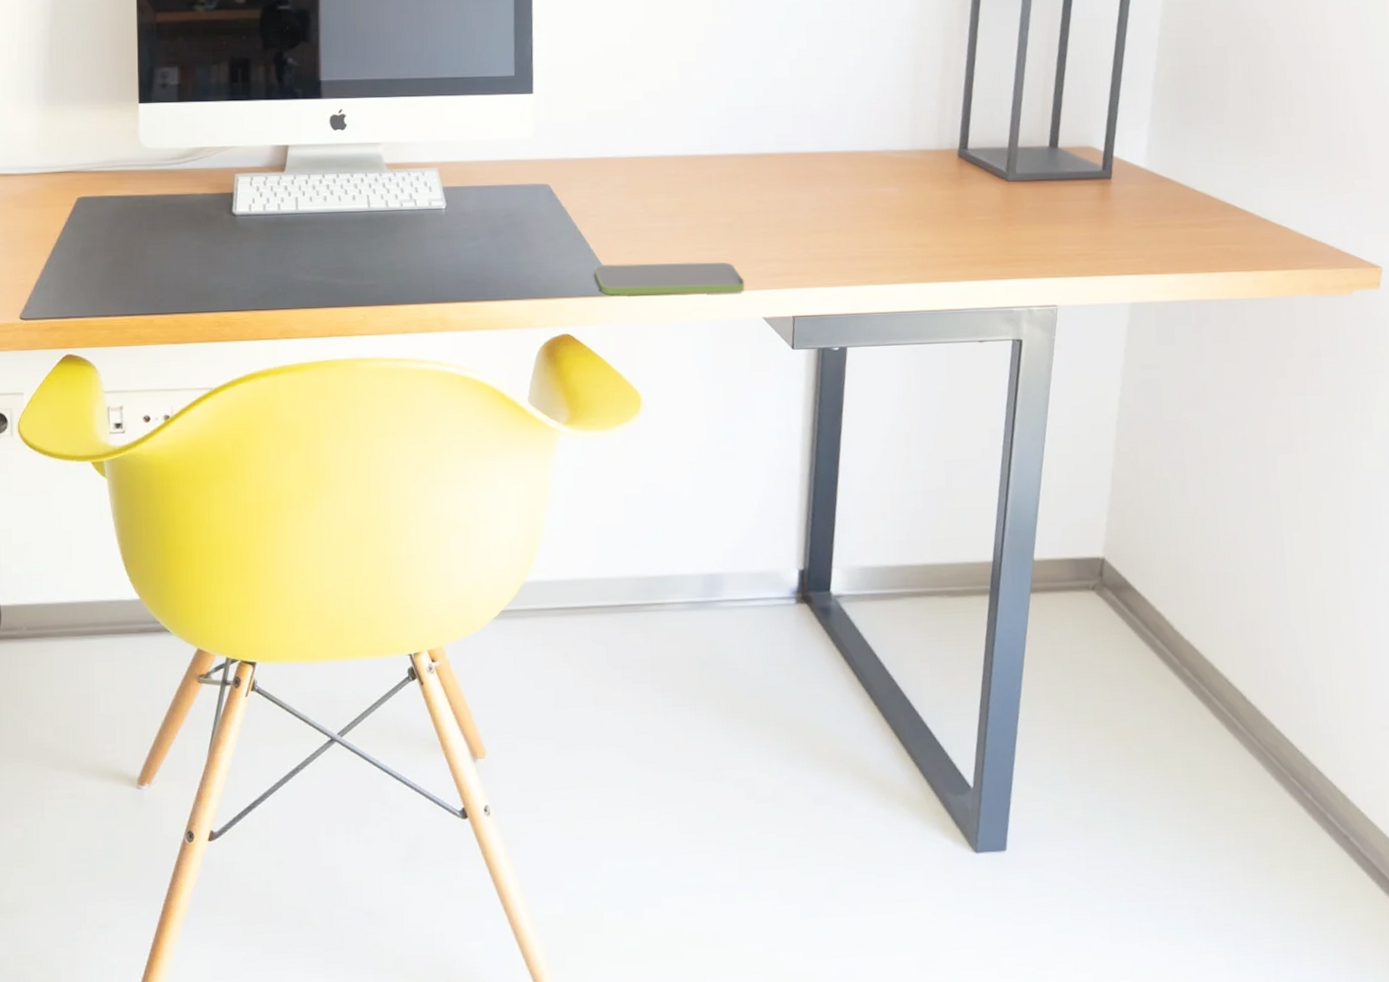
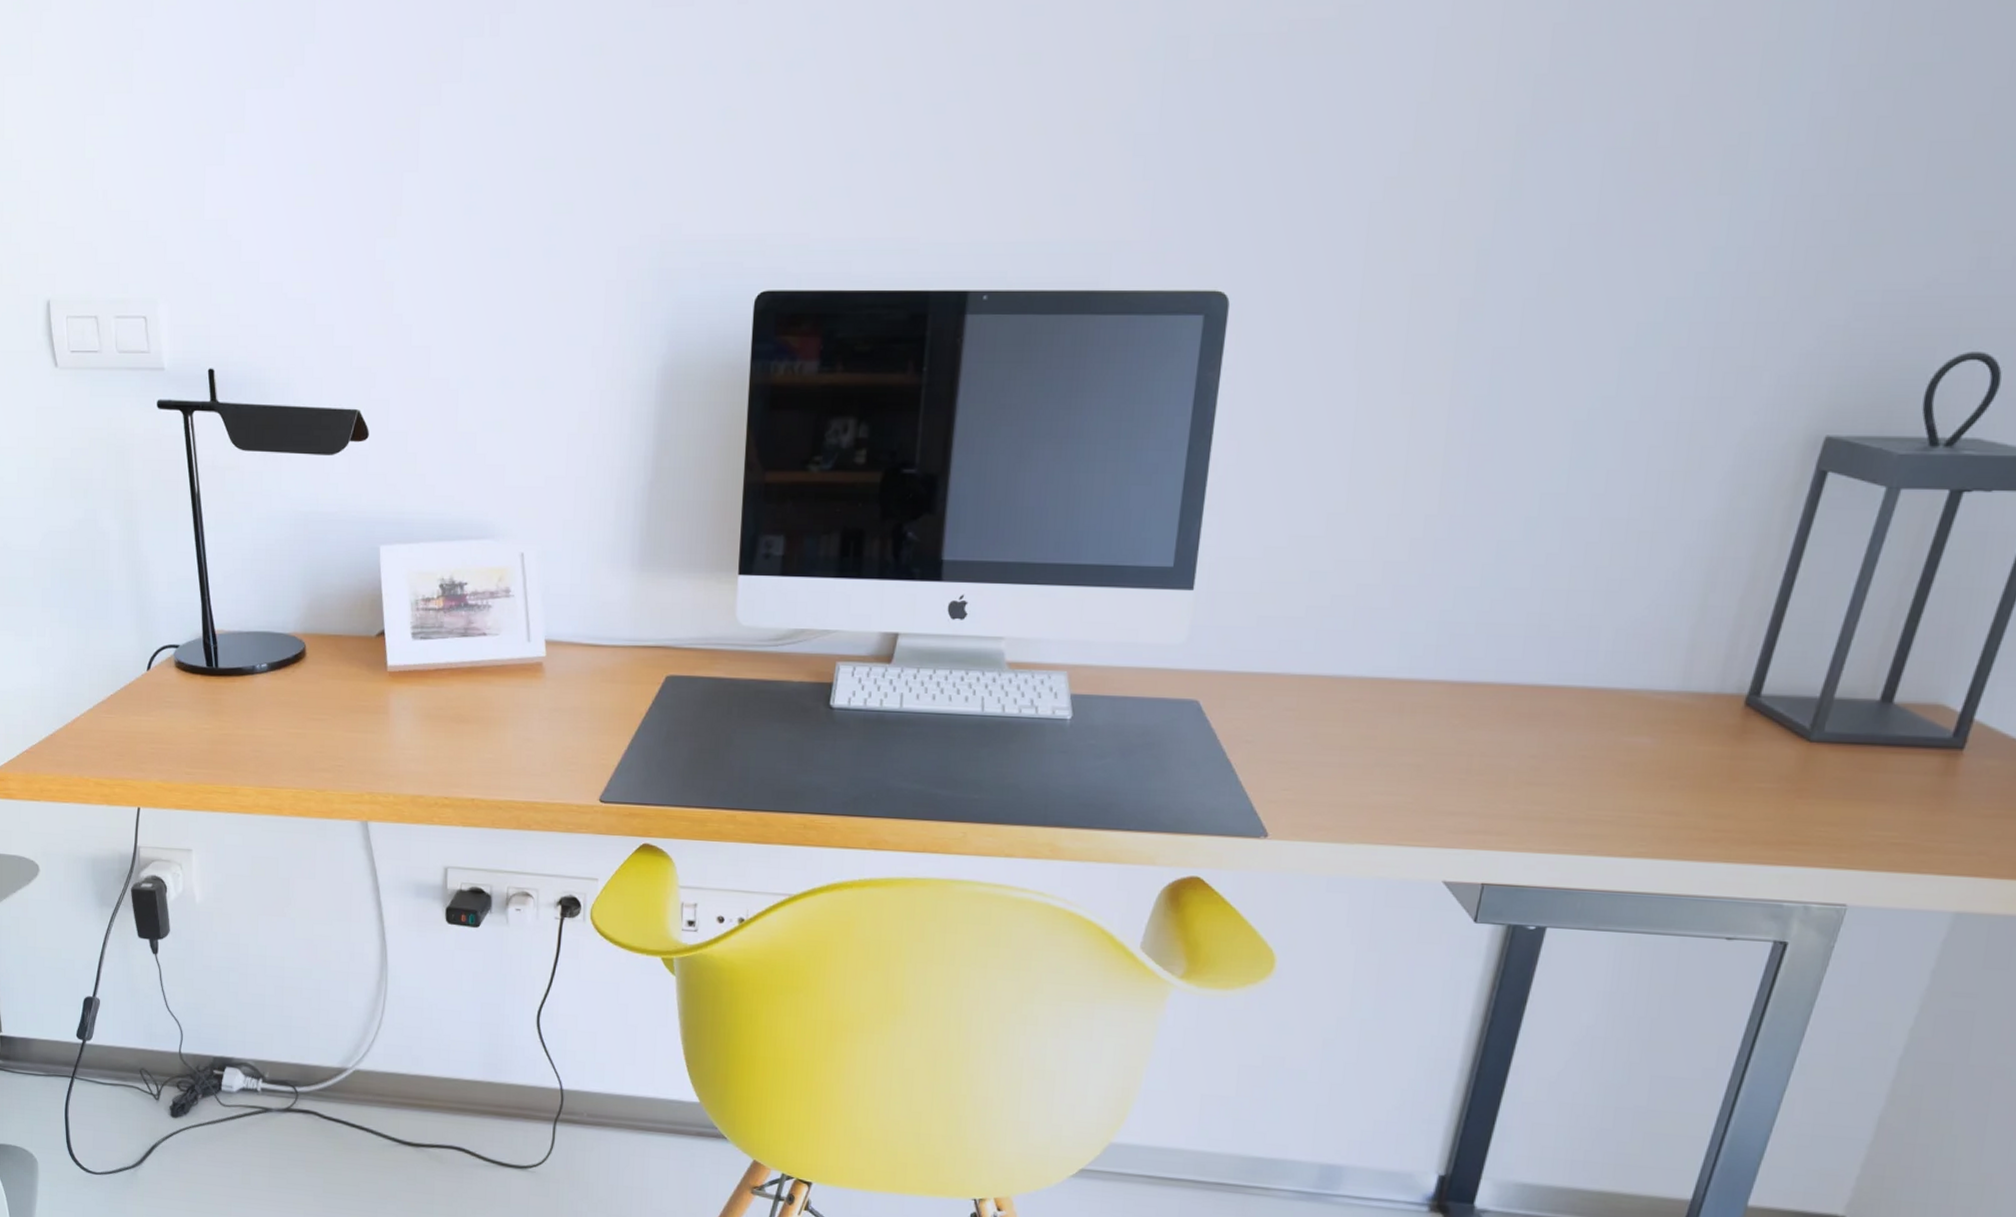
phone: present [593,261,745,296] -> none [1238,800,1427,848]

